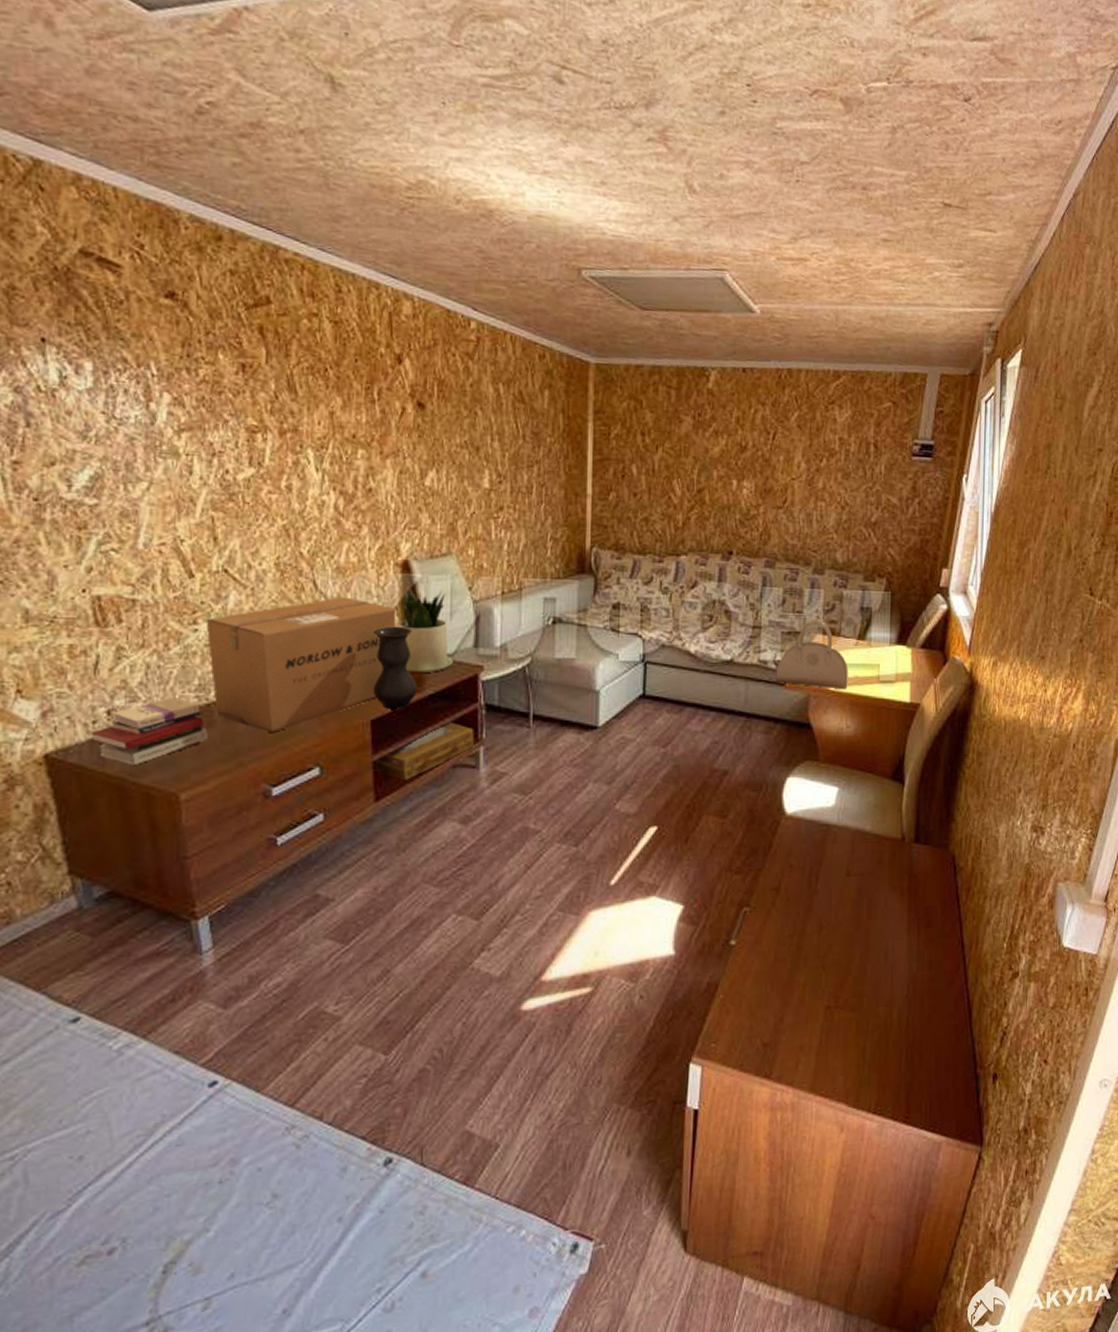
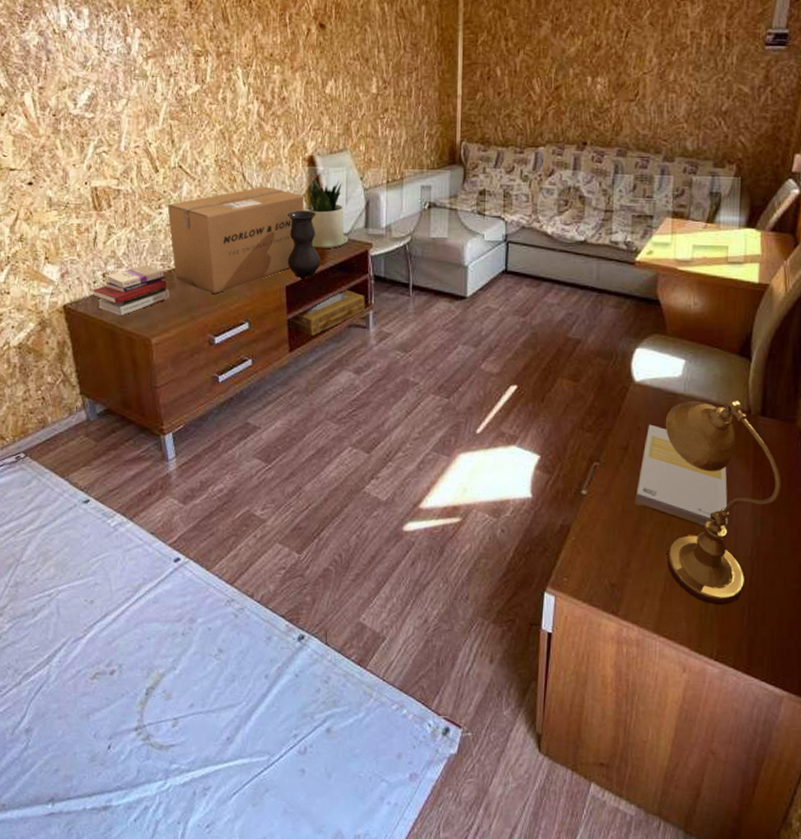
handbag: present [775,620,848,690] -> none [626,204,697,270]
book: none [788,860,884,969] -> present [635,424,728,528]
desk lamp: none [818,826,936,1053] -> present [665,398,781,606]

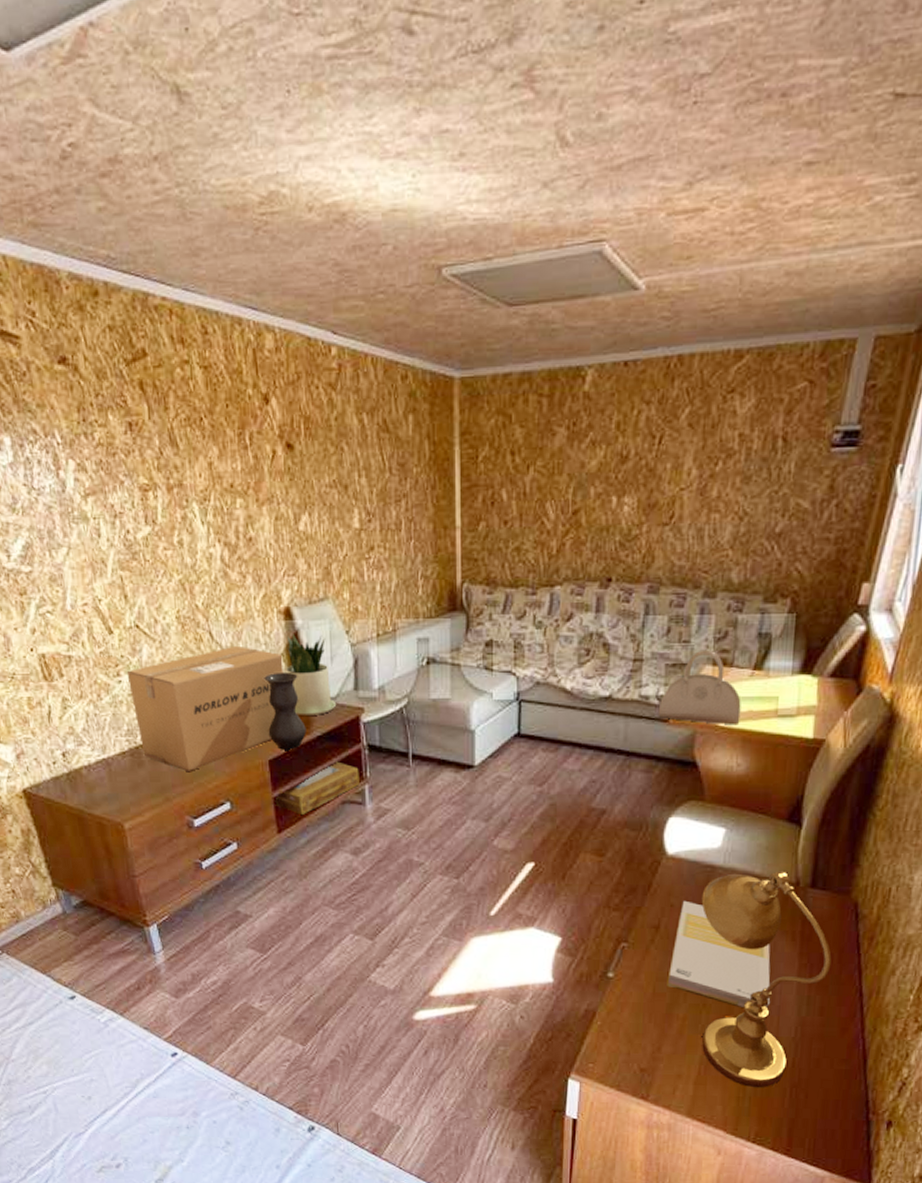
books: present [92,264,170,315] -> none [53,740,140,799]
handbag: none [626,204,697,270] -> present [658,649,741,725]

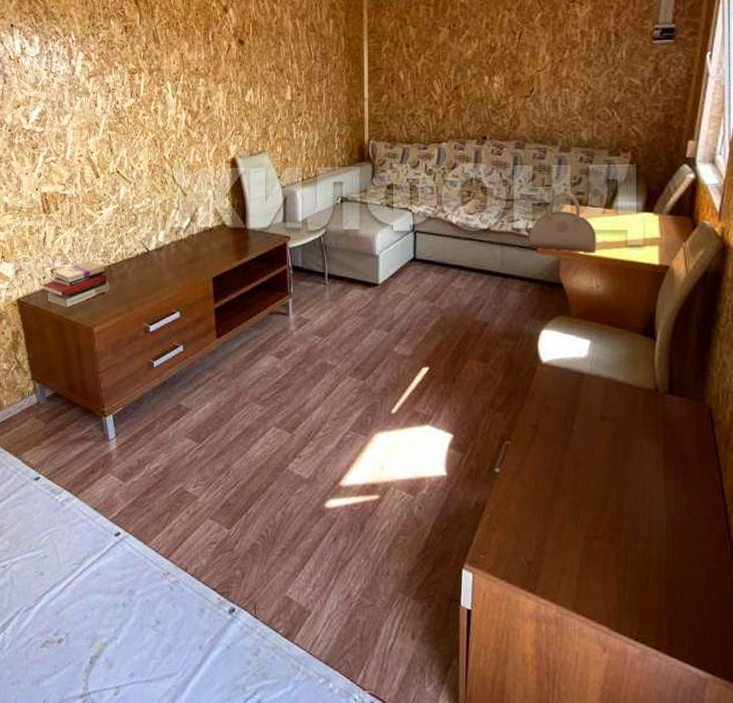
books: none [53,740,140,799] -> present [42,260,110,307]
box: present [126,645,284,773] -> none [107,187,228,287]
vase: present [264,671,306,750] -> none [212,207,244,269]
decorative box: present [272,761,360,814] -> none [213,279,285,323]
planter: present [285,634,337,717] -> none [229,178,269,243]
book: present [667,900,771,1009] -> none [547,403,640,507]
desk lamp: present [701,869,832,1088] -> none [573,377,693,585]

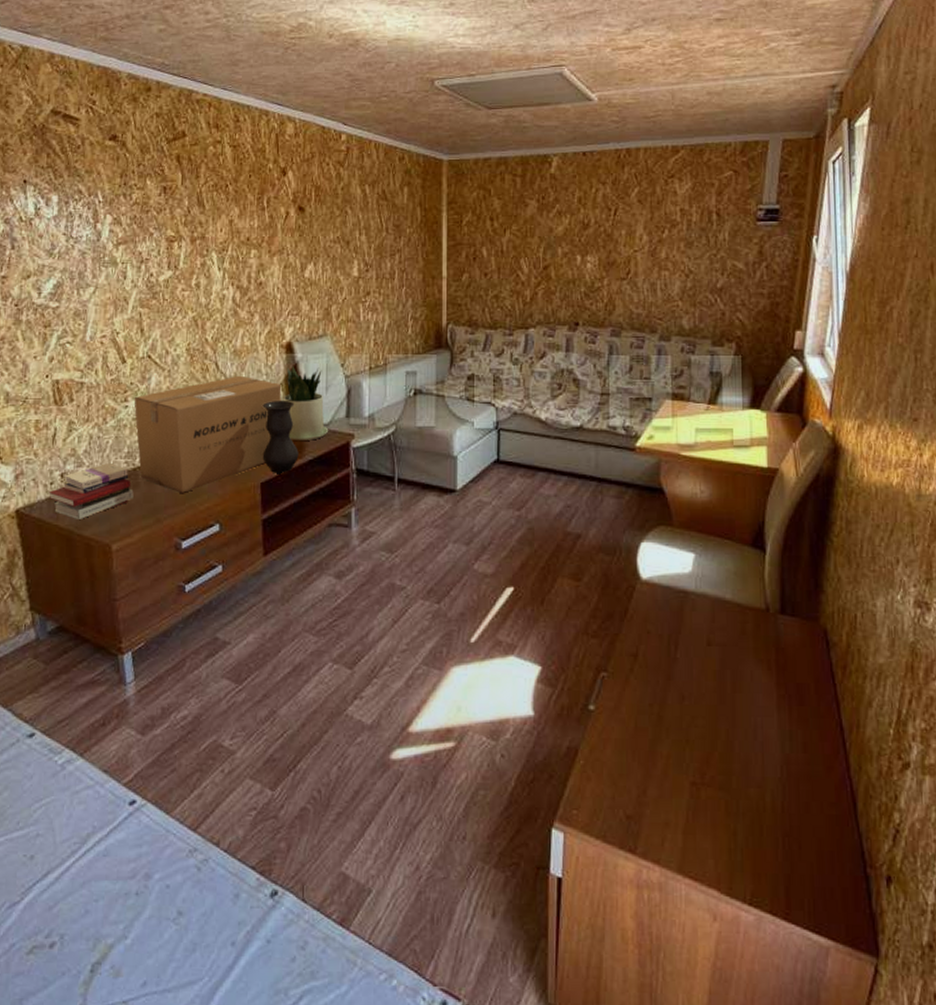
box: none [107,187,228,287] -> present [134,375,282,494]
vase: none [212,207,244,269] -> present [262,400,299,473]
planter: none [229,178,269,243] -> present [283,366,329,442]
handbag: present [528,192,597,253] -> none [625,385,700,455]

